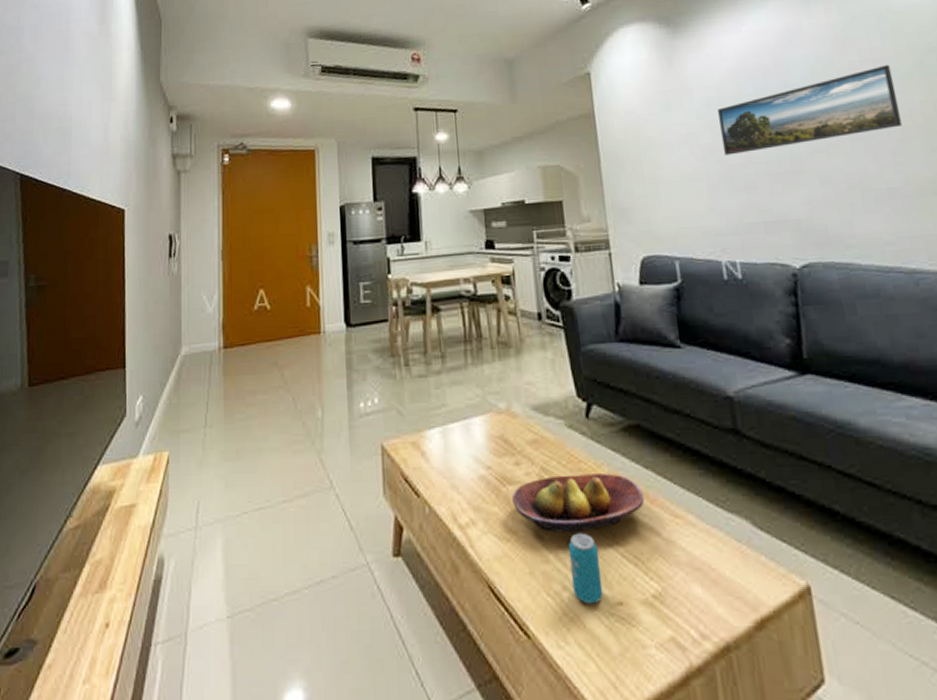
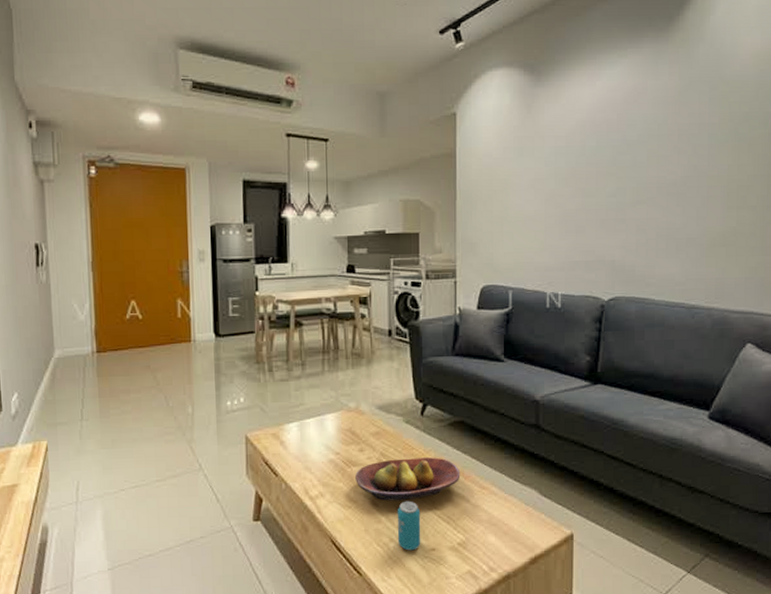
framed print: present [717,64,902,156] -> none [562,129,712,201]

